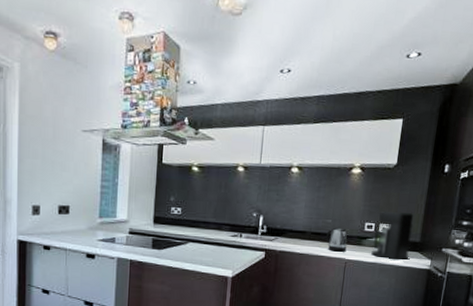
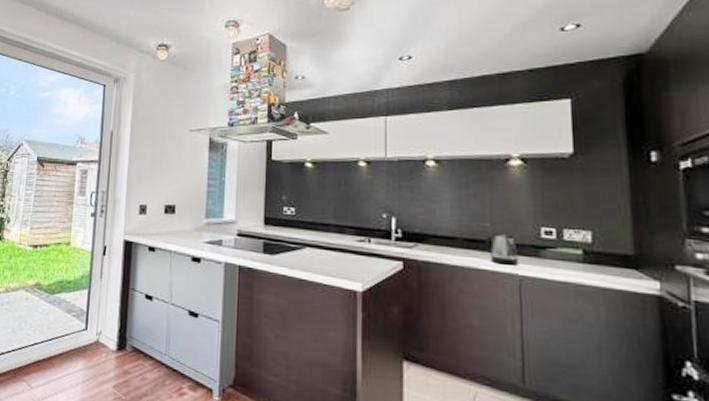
coffee maker: present [371,211,414,261] -> none [558,212,621,281]

